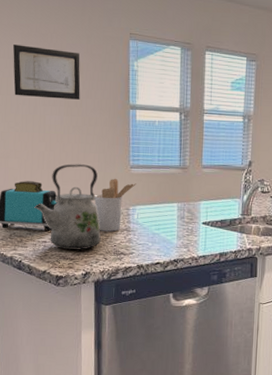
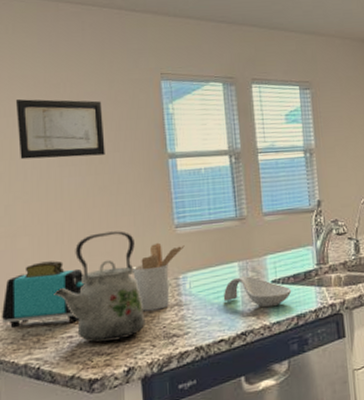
spoon rest: none [162,215,218,244] -> present [223,275,292,308]

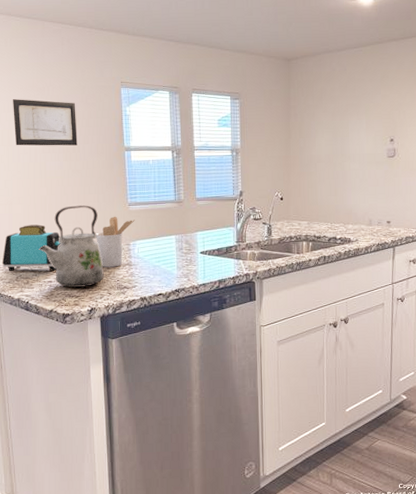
spoon rest: present [223,275,292,308] -> none [162,246,216,272]

